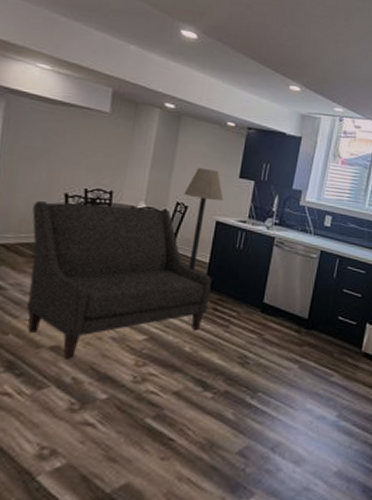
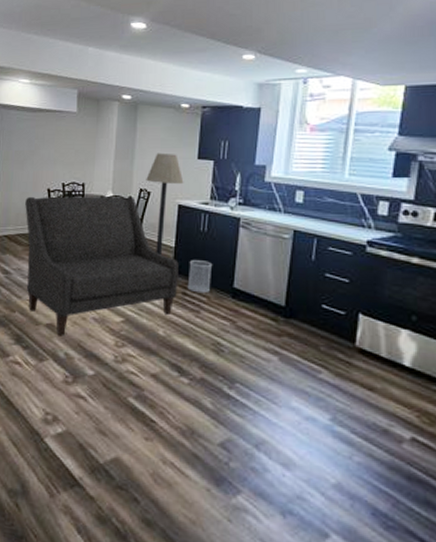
wastebasket: none [218,276,246,309] -> present [187,260,213,294]

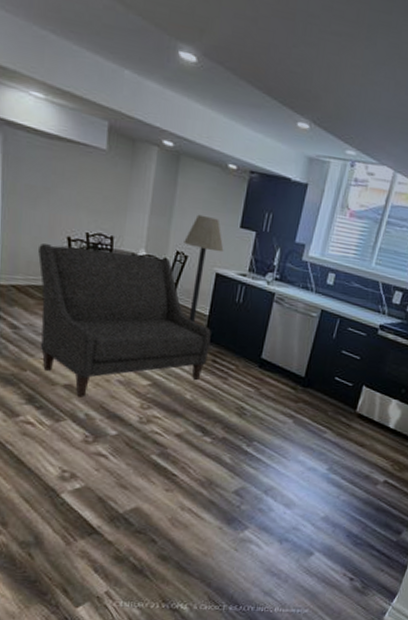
wastebasket: present [187,260,213,294] -> none [217,329,244,362]

